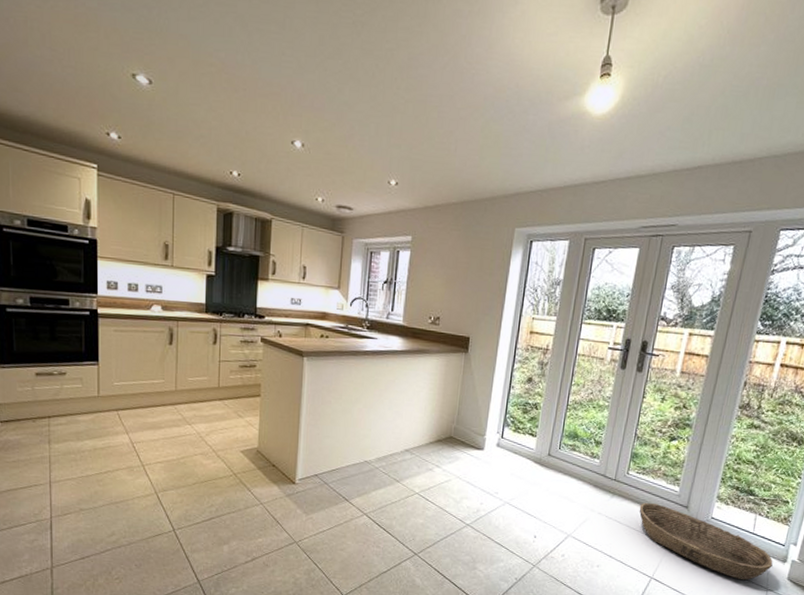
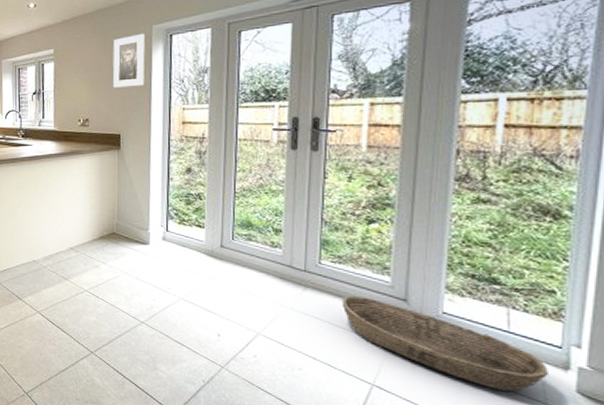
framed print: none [468,234,506,290] -> present [112,33,145,88]

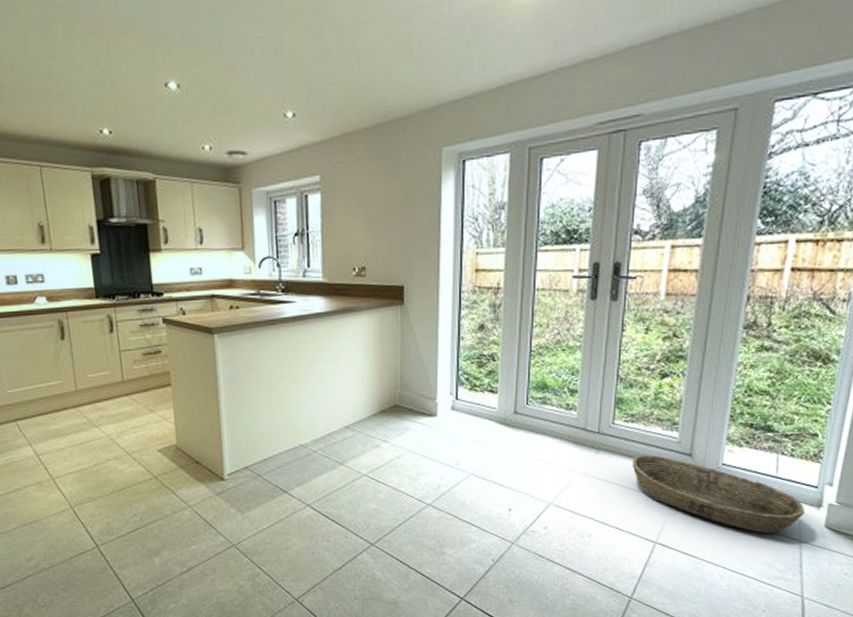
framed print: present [112,33,145,88] -> none [394,157,433,227]

